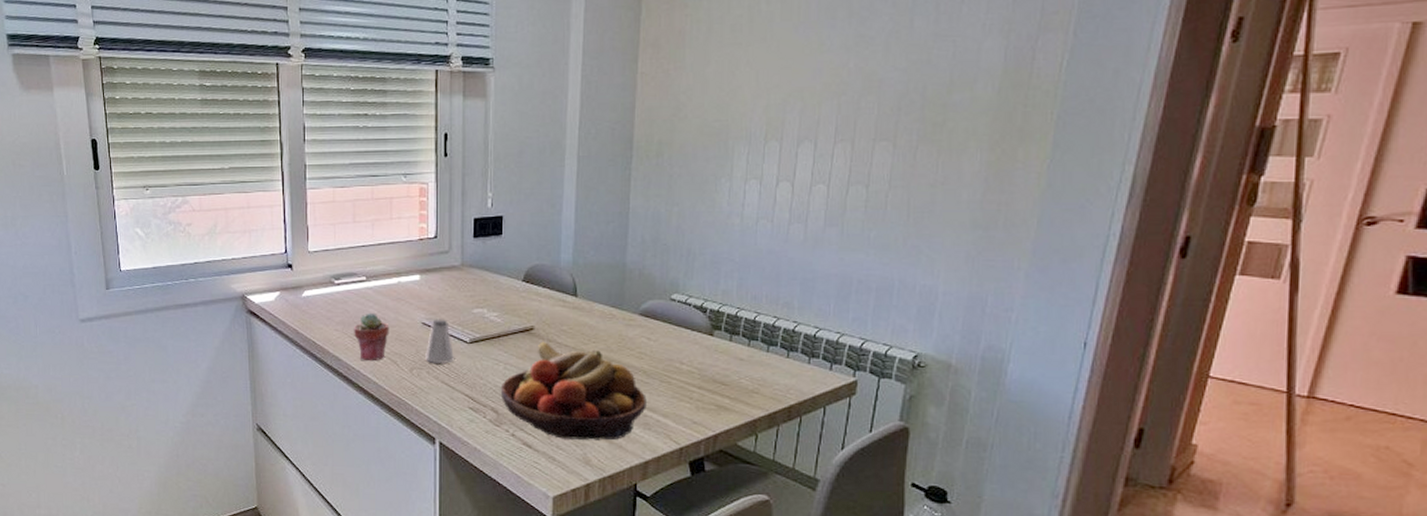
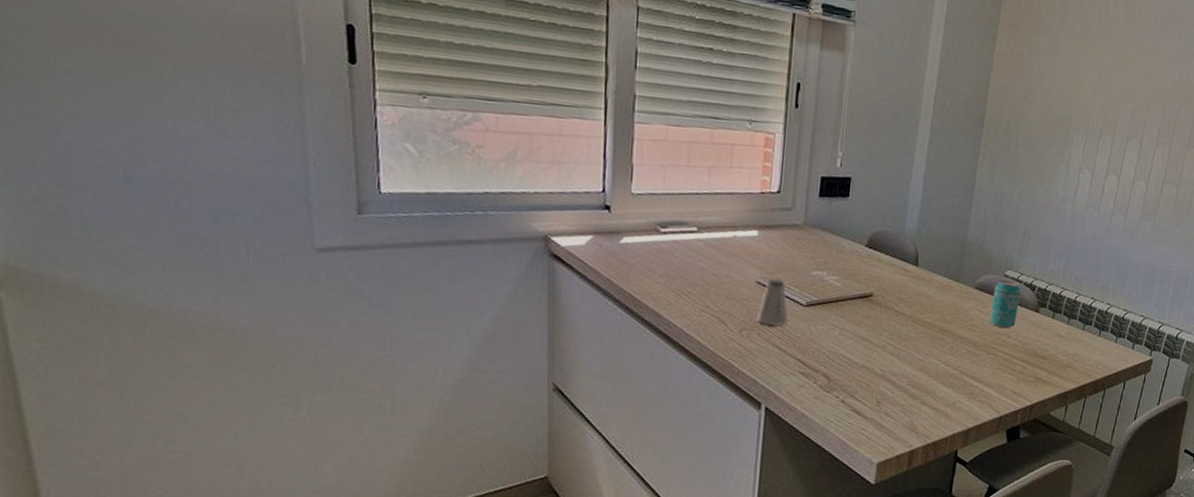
potted succulent: present [354,312,389,361] -> none [679,266,720,319]
fruit bowl: present [500,341,647,440] -> none [833,308,974,408]
beverage can: none [659,304,691,355] -> present [990,279,1021,329]

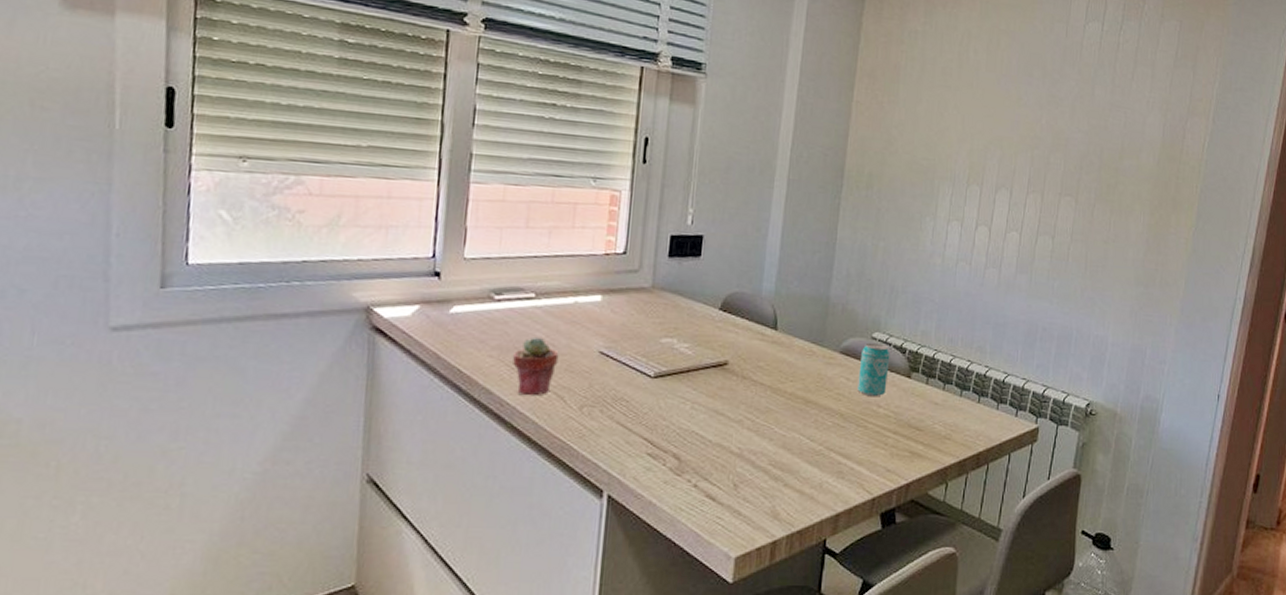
potted succulent: none [679,266,720,319] -> present [513,336,559,396]
saltshaker: present [757,278,788,326] -> none [600,347,634,401]

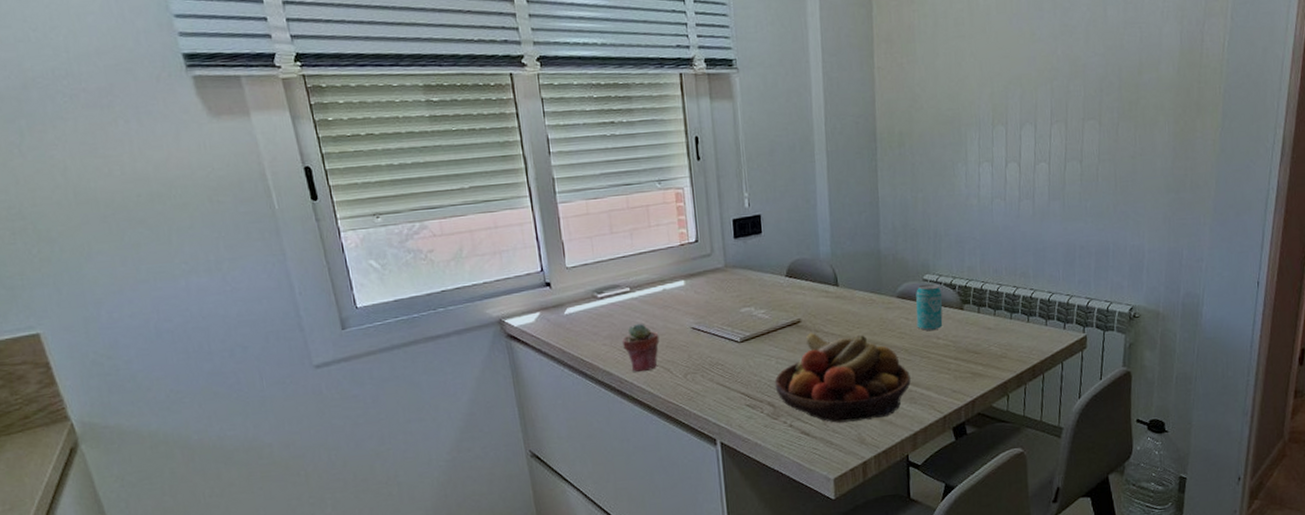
fruit bowl: none [684,378,842,491] -> present [774,332,911,423]

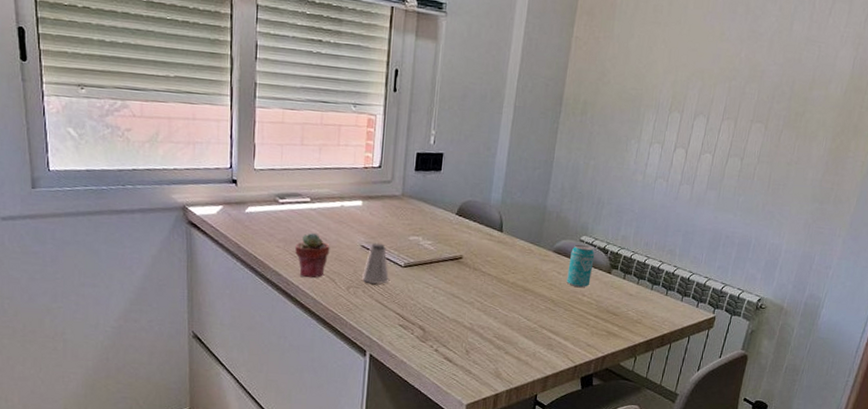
saltshaker: none [698,321,727,366] -> present [362,243,389,284]
fruit bowl: present [774,332,911,423] -> none [428,269,552,357]

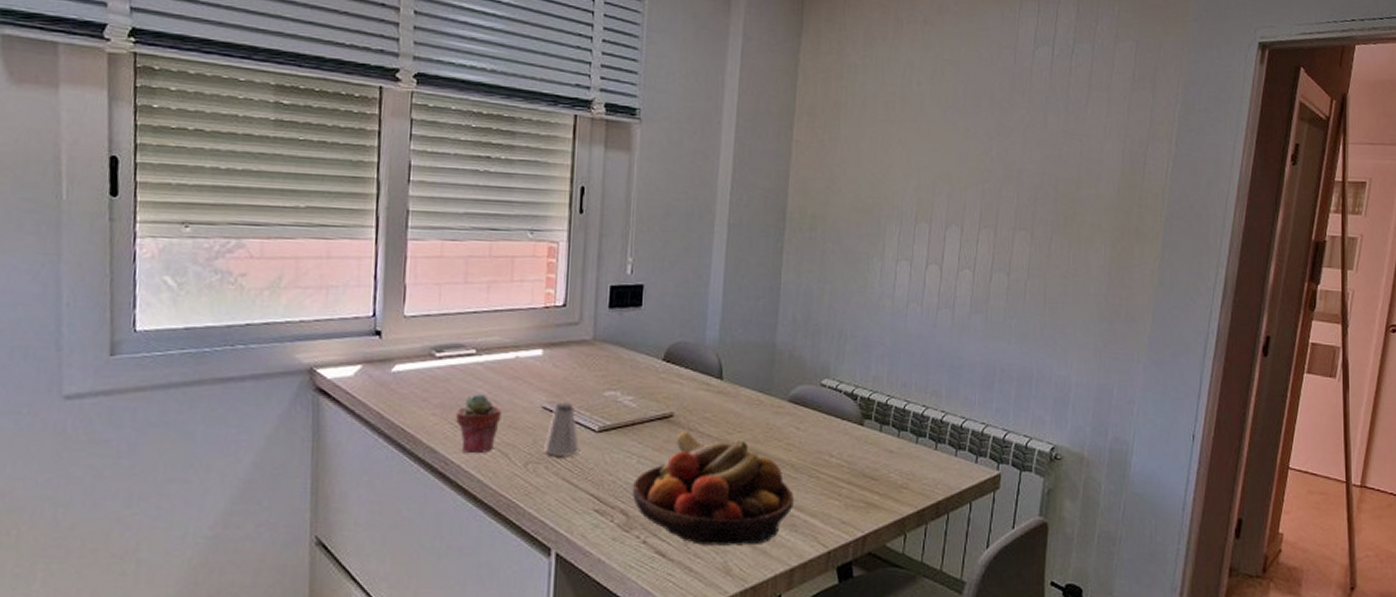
fruit bowl: none [428,269,552,357] -> present [632,430,794,546]
beverage can: present [566,244,595,288] -> none [808,390,841,446]

